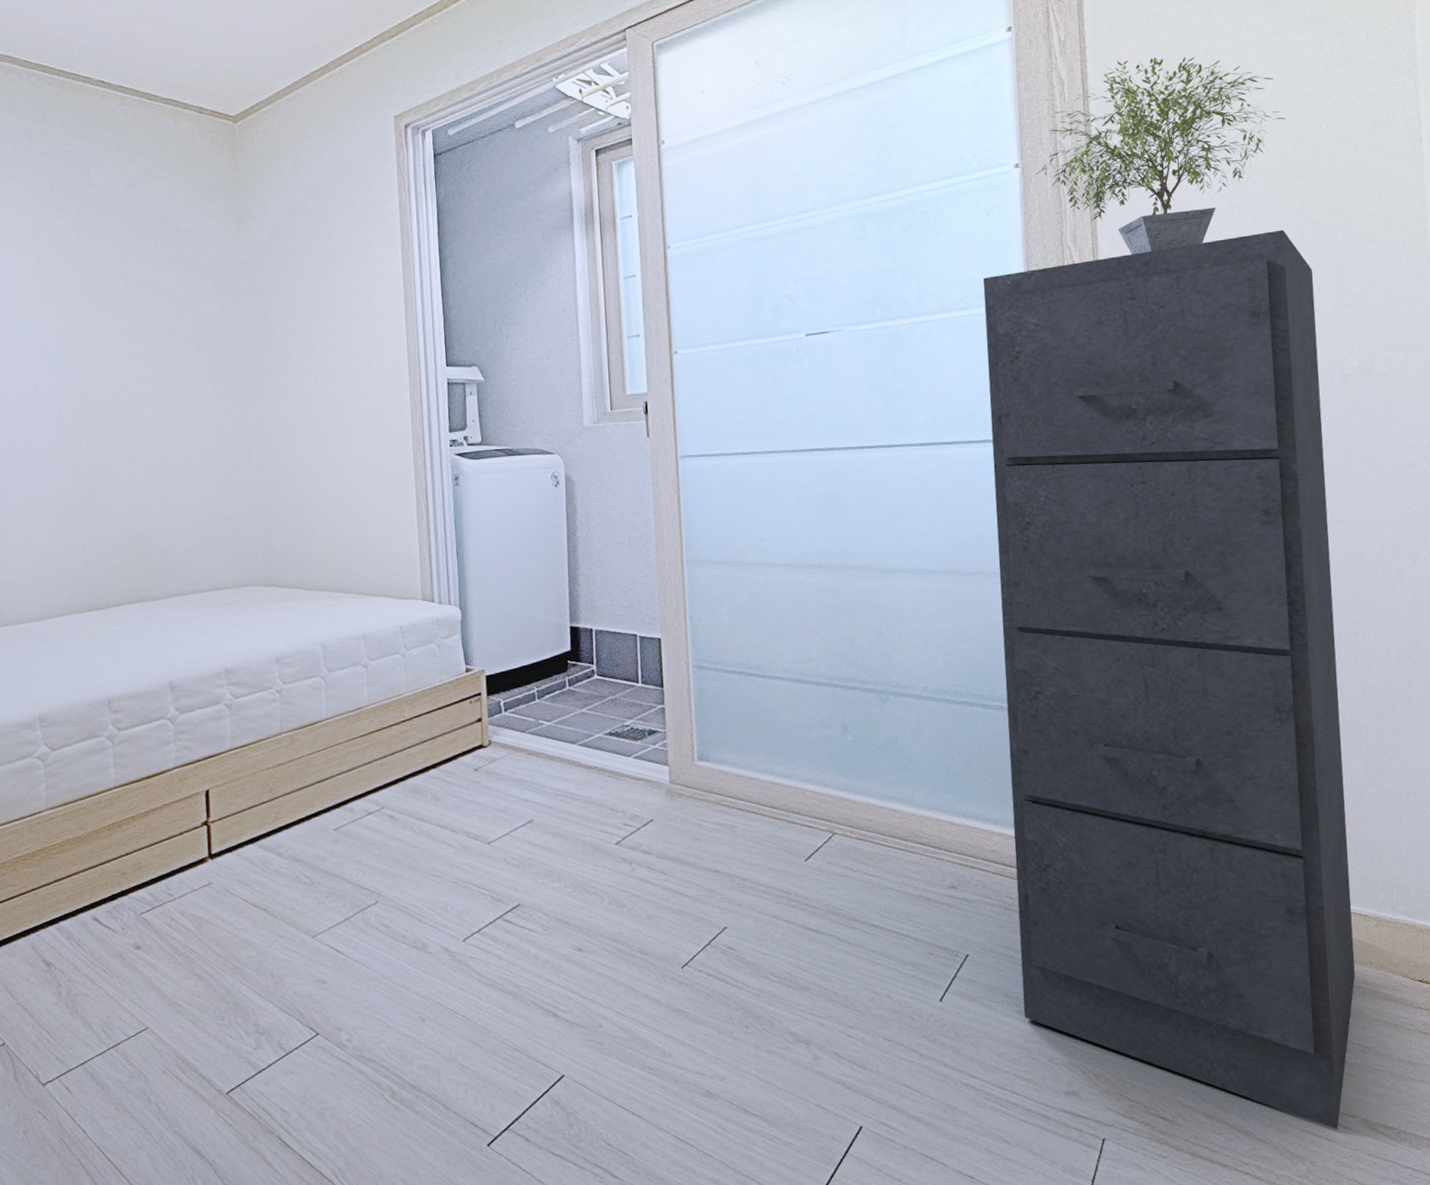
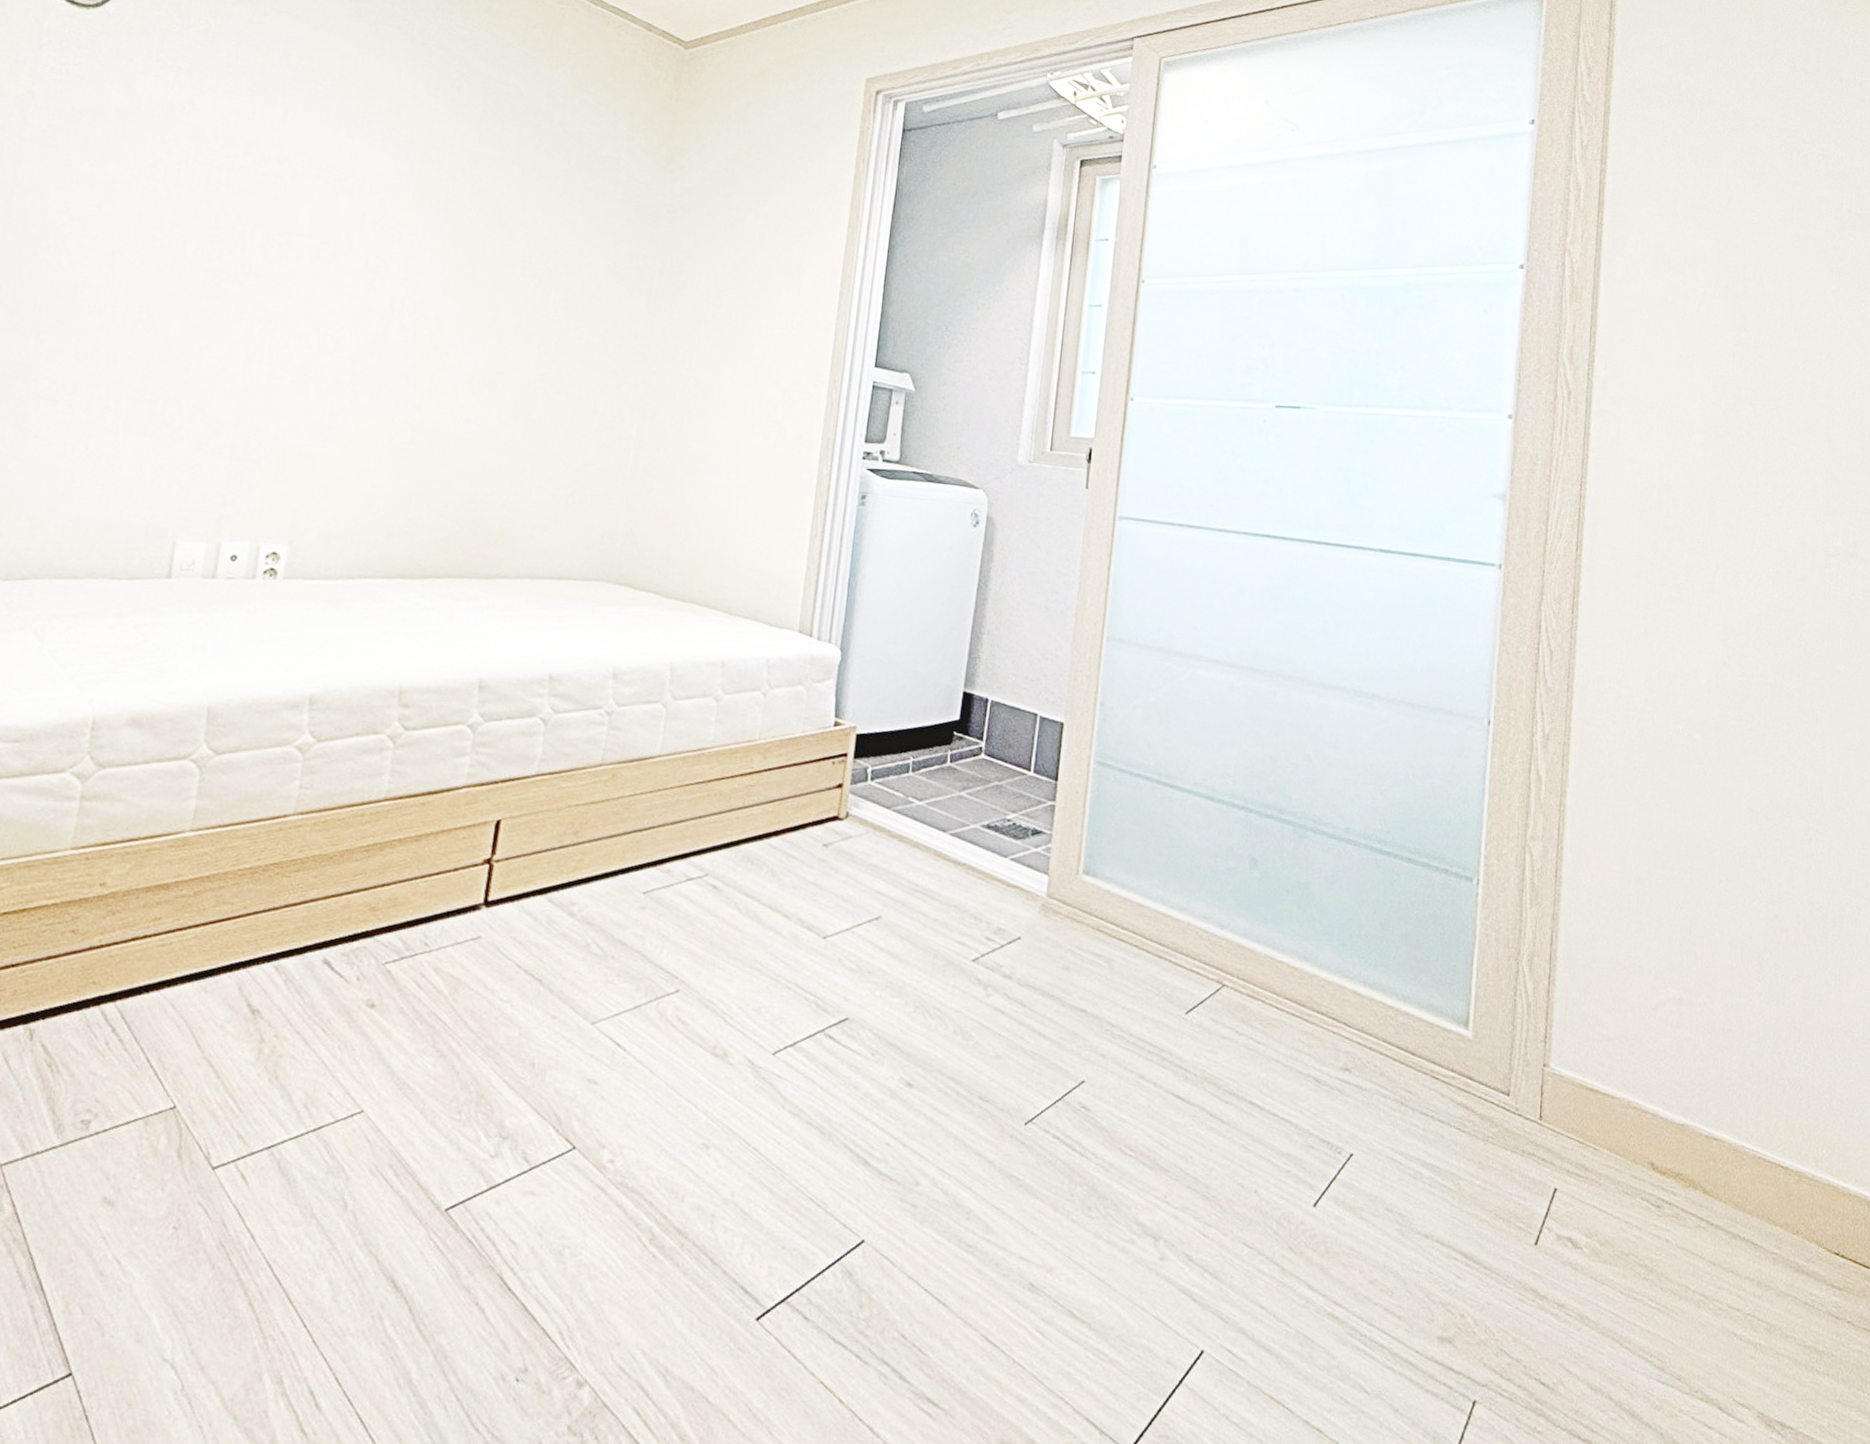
filing cabinet: present [983,229,1356,1129] -> none [1405,379,1807,1421]
potted plant: present [1035,56,1286,255] -> none [1539,178,1797,387]

